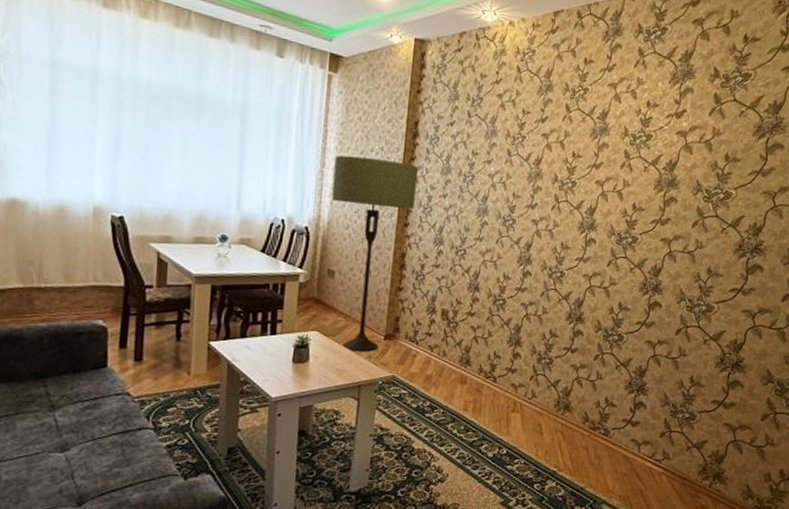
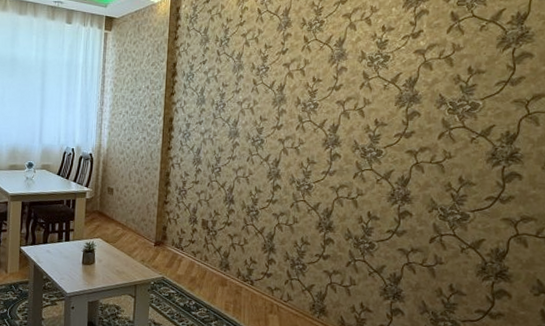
floor lamp: present [331,155,418,351] -> none [109,95,177,256]

